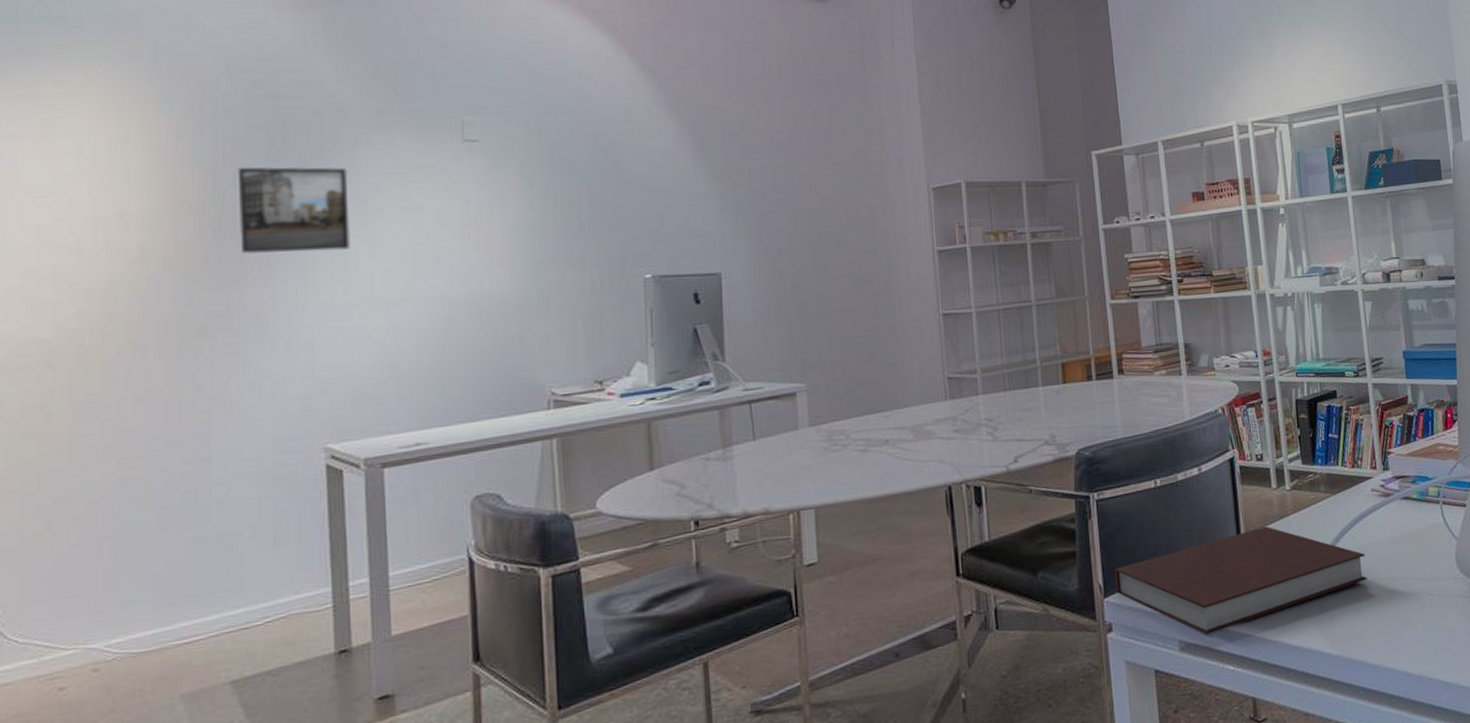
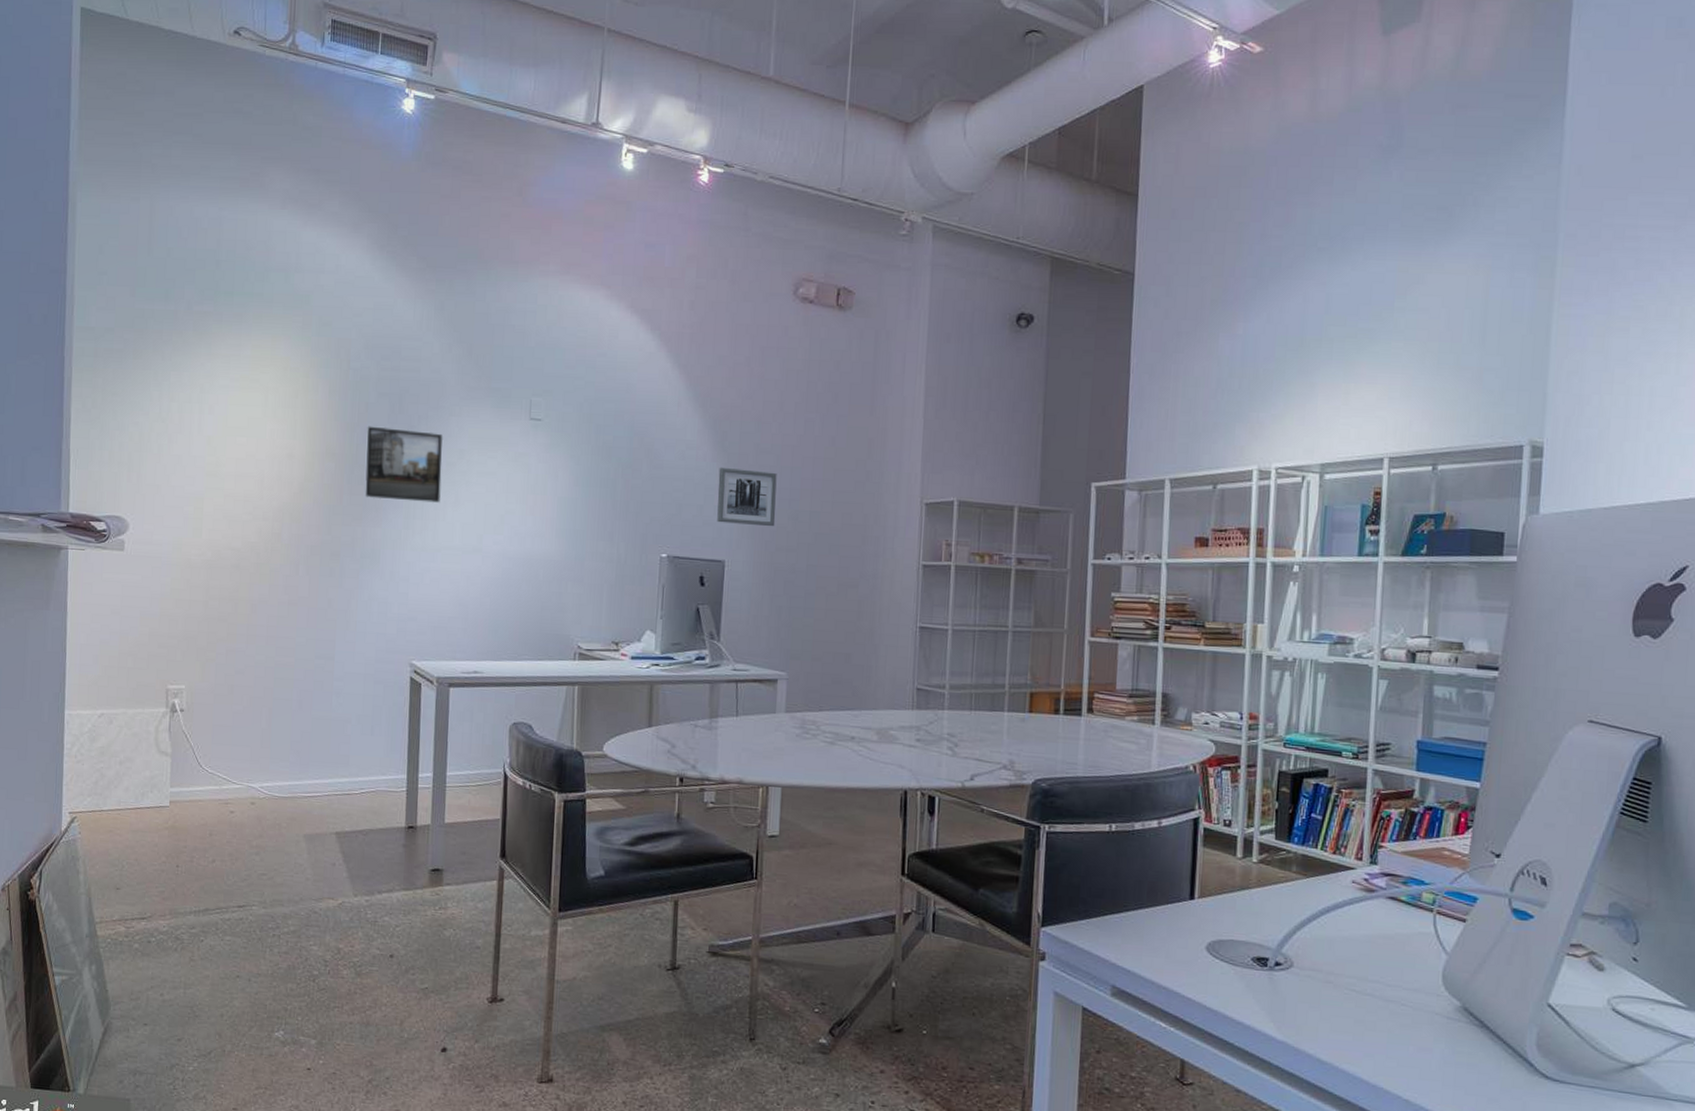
wall art: none [703,172,774,233] -> present [717,467,777,527]
notebook: present [1114,526,1368,635] -> none [1054,893,1333,987]

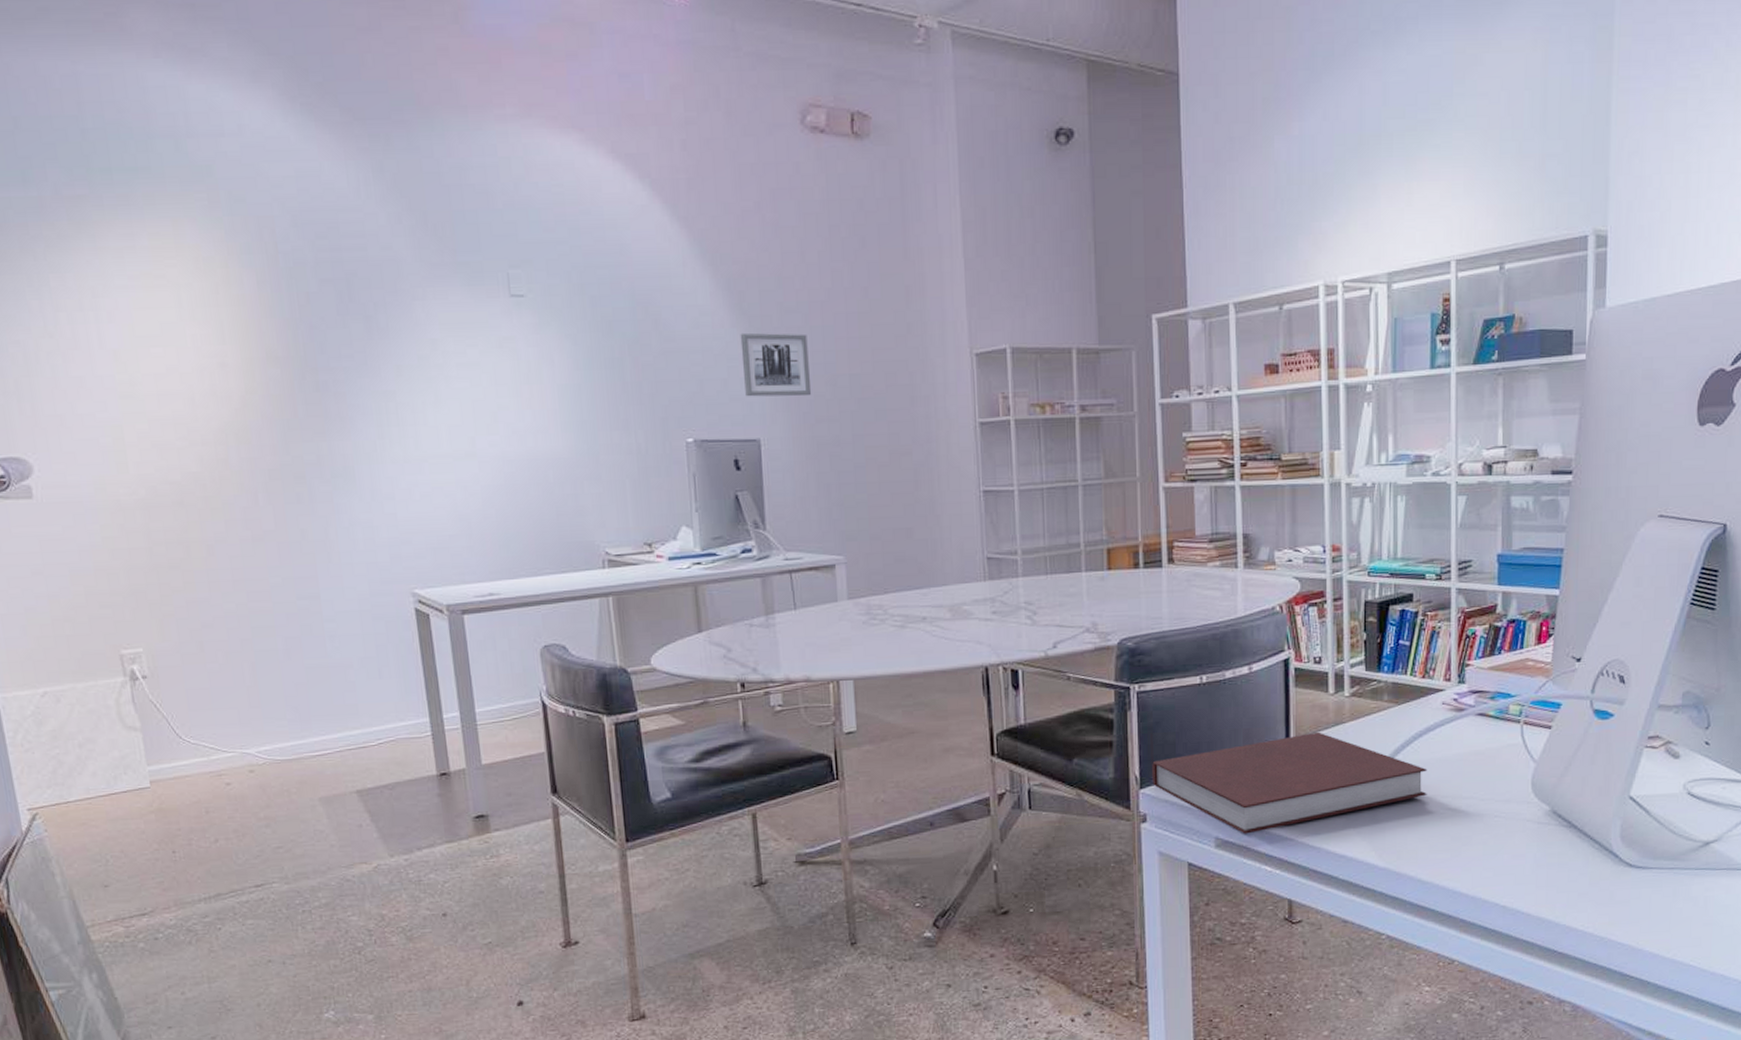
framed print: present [365,426,444,503] -> none [312,320,418,407]
notebook: none [1054,893,1333,987] -> present [1152,731,1427,834]

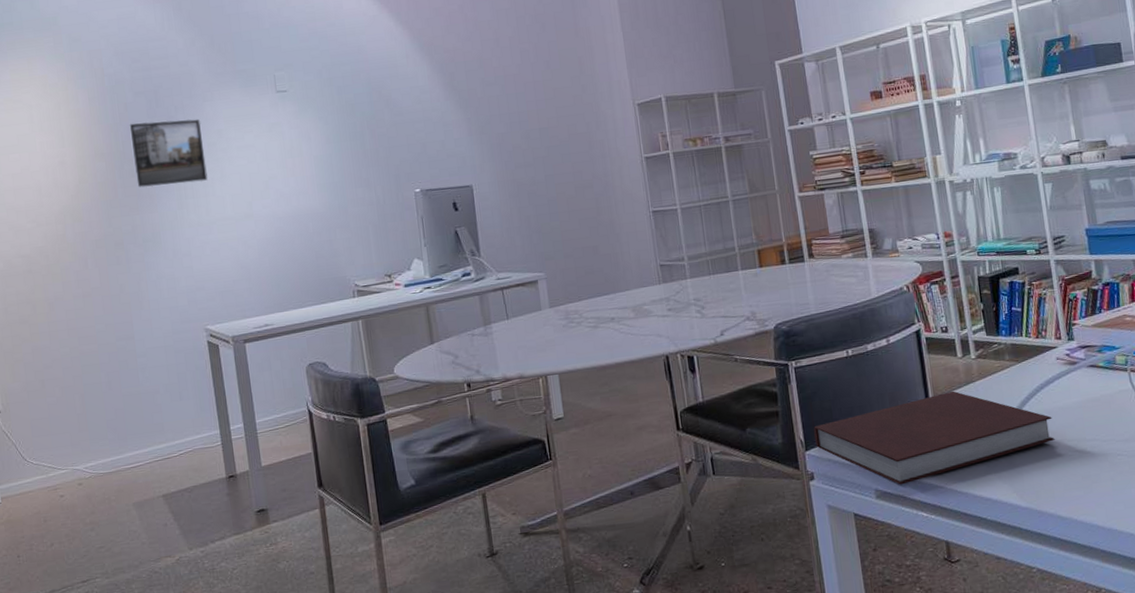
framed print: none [312,320,418,407] -> present [129,119,208,188]
wall art: present [740,332,812,397] -> none [452,100,511,153]

